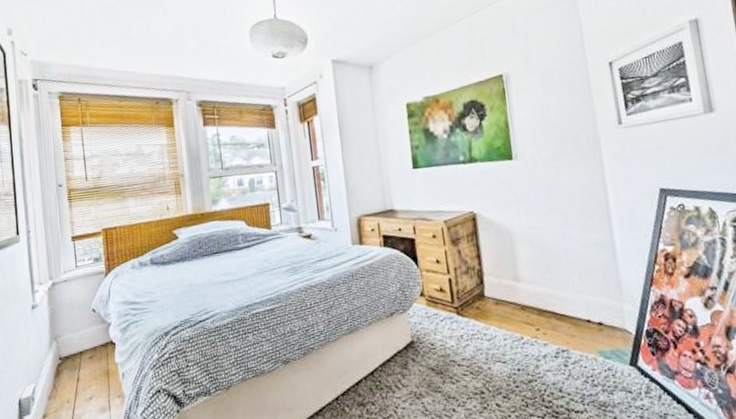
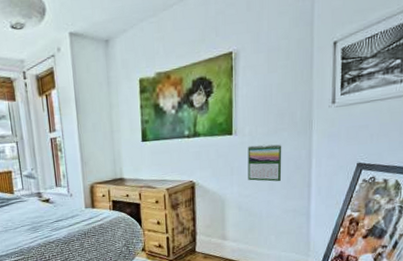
calendar: none [531,169,575,212] -> present [248,144,282,182]

